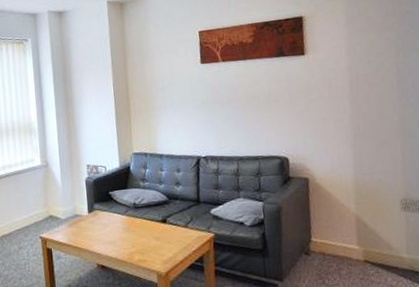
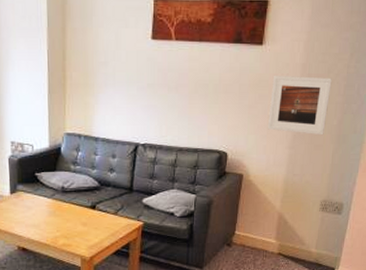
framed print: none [321,75,387,132] -> present [267,75,332,136]

